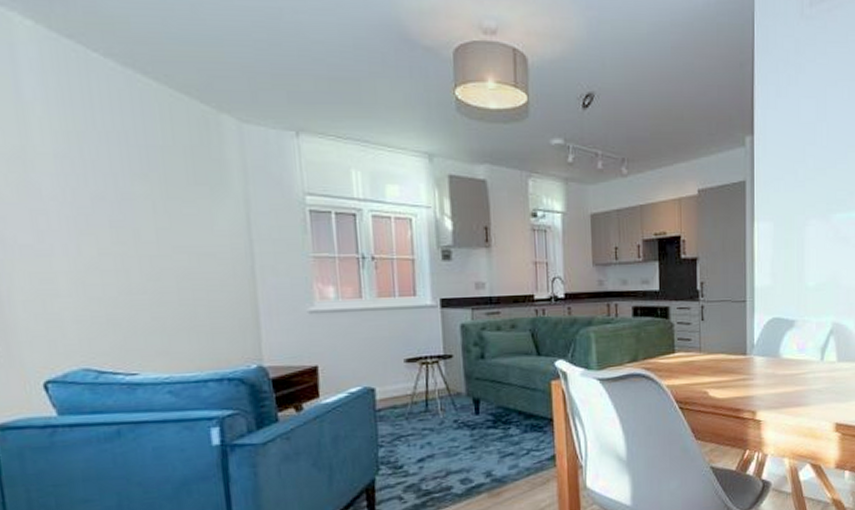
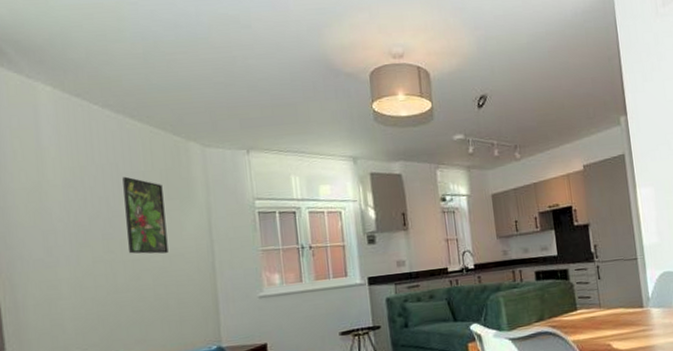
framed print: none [134,150,196,251] -> present [122,176,169,254]

